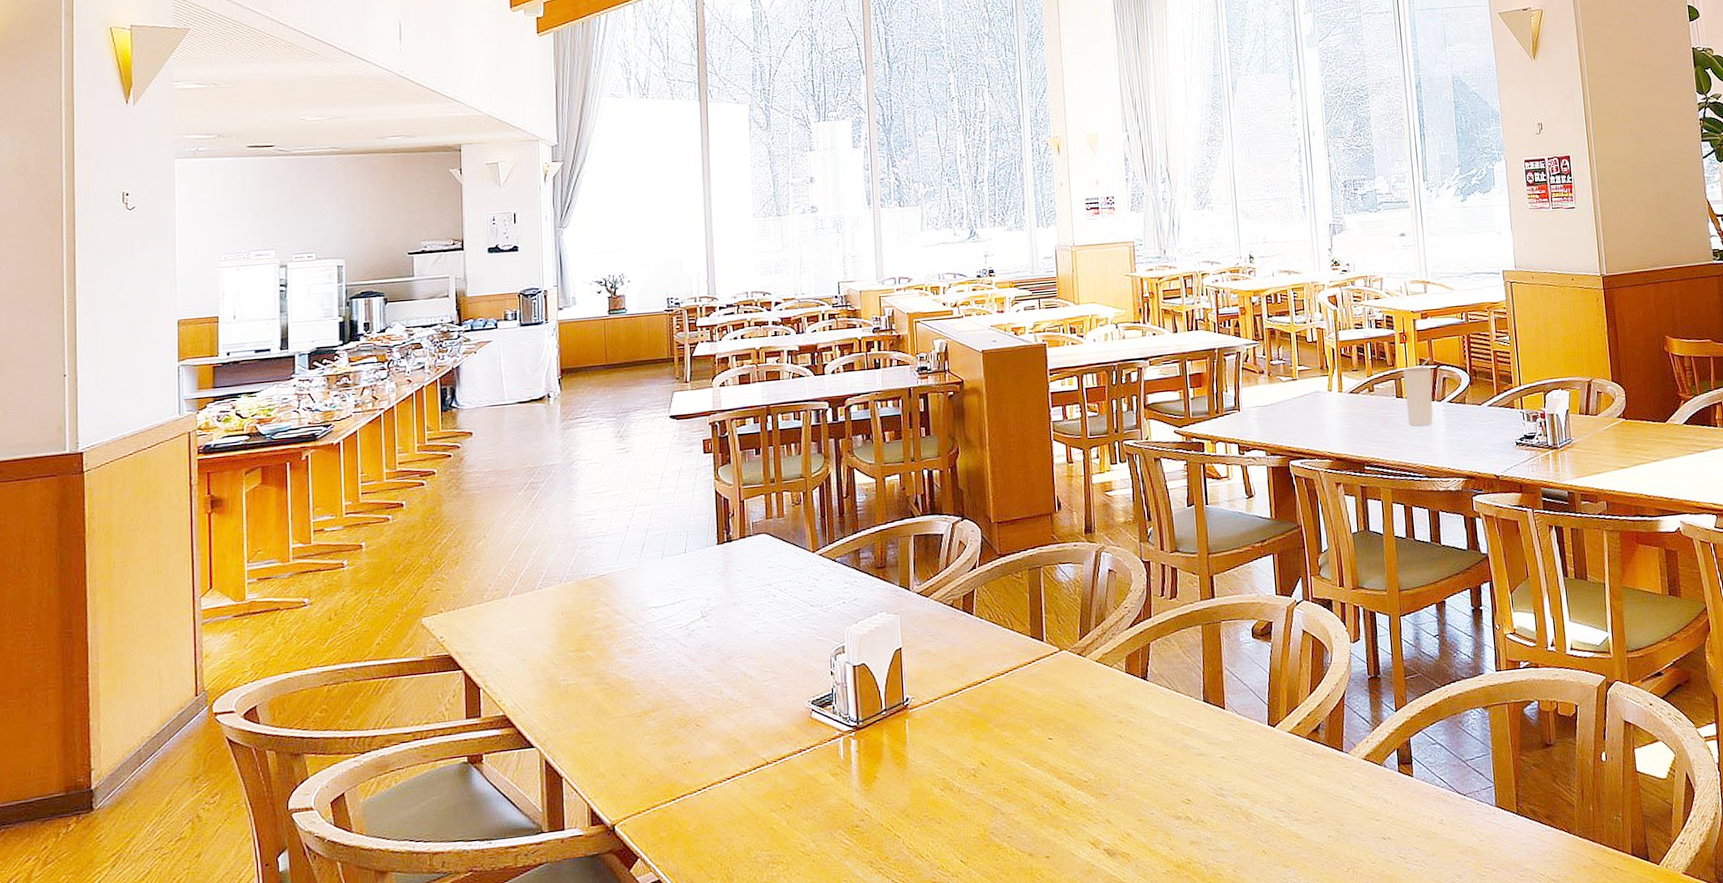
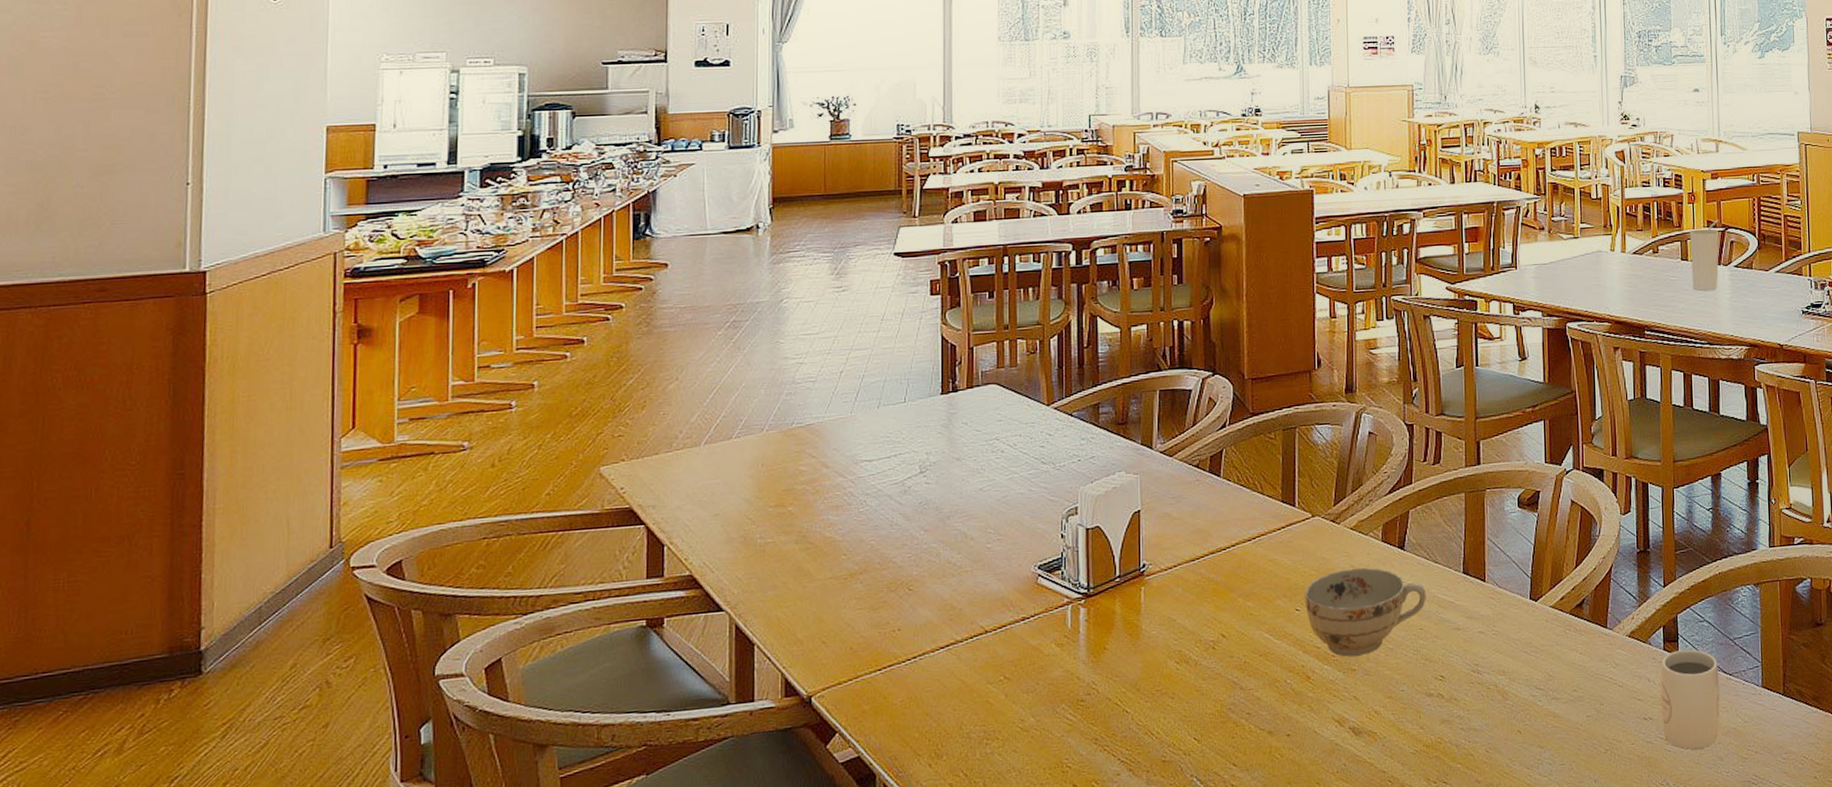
teacup: none [1056,697,1170,782] -> present [1305,567,1426,657]
mug: none [1397,770,1457,868] -> present [1660,649,1721,750]

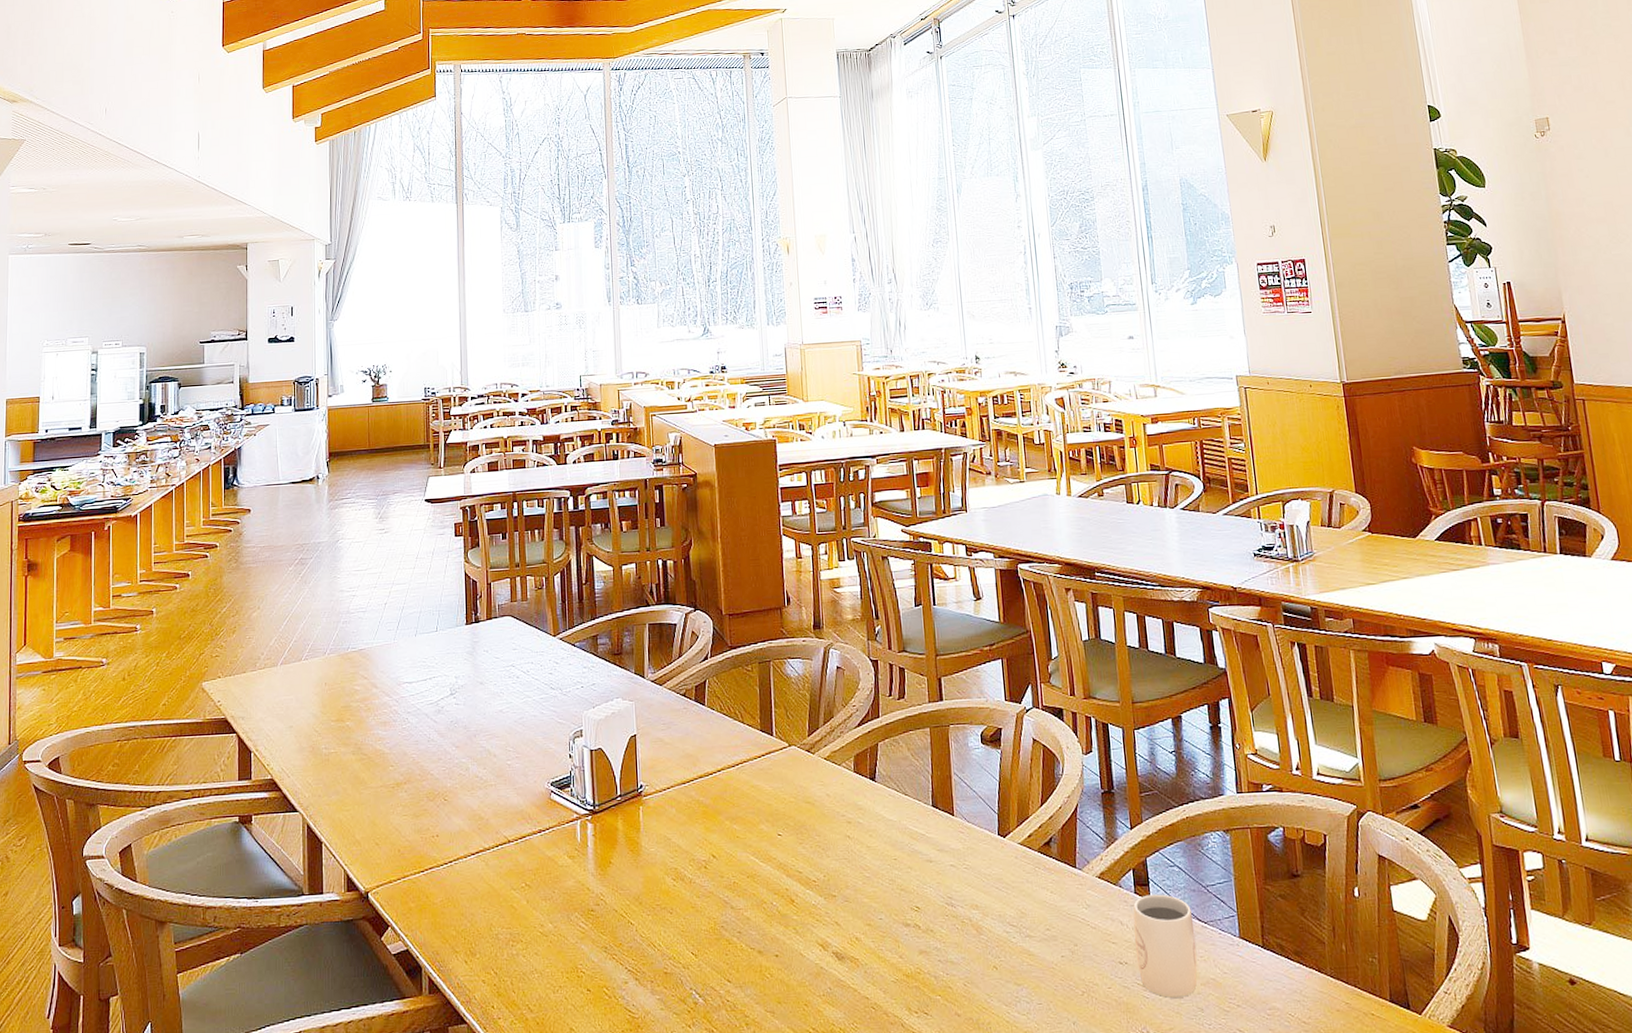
teacup: present [1305,567,1426,657] -> none [785,796,899,883]
cup: present [1690,219,1720,292] -> none [1134,463,1166,534]

